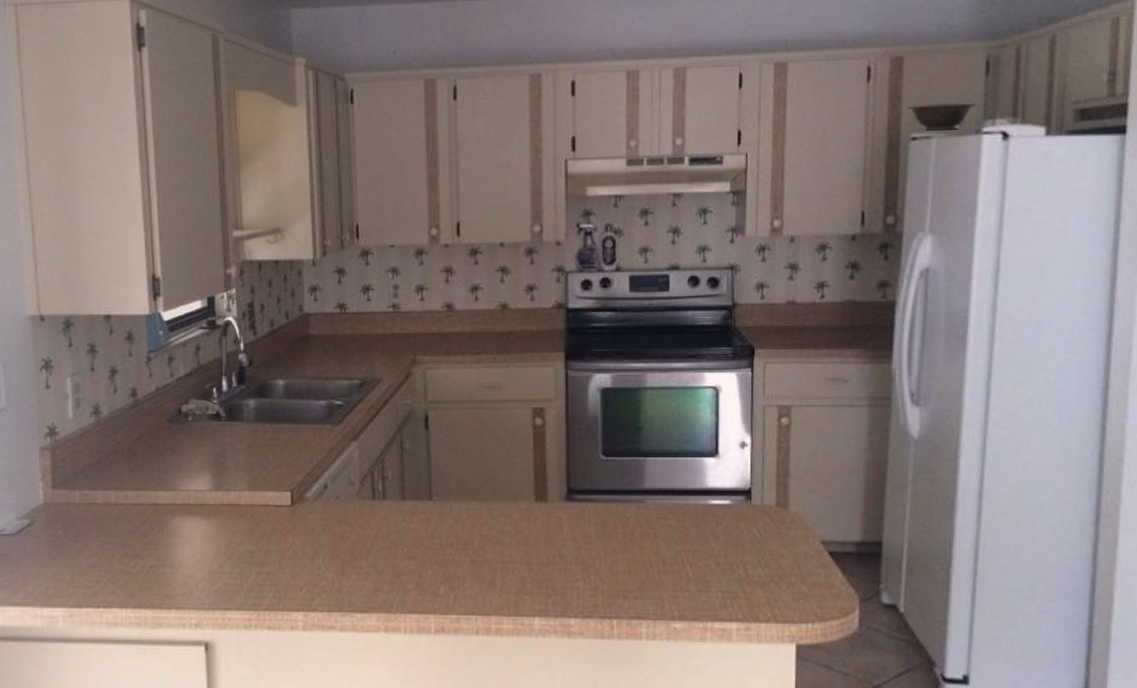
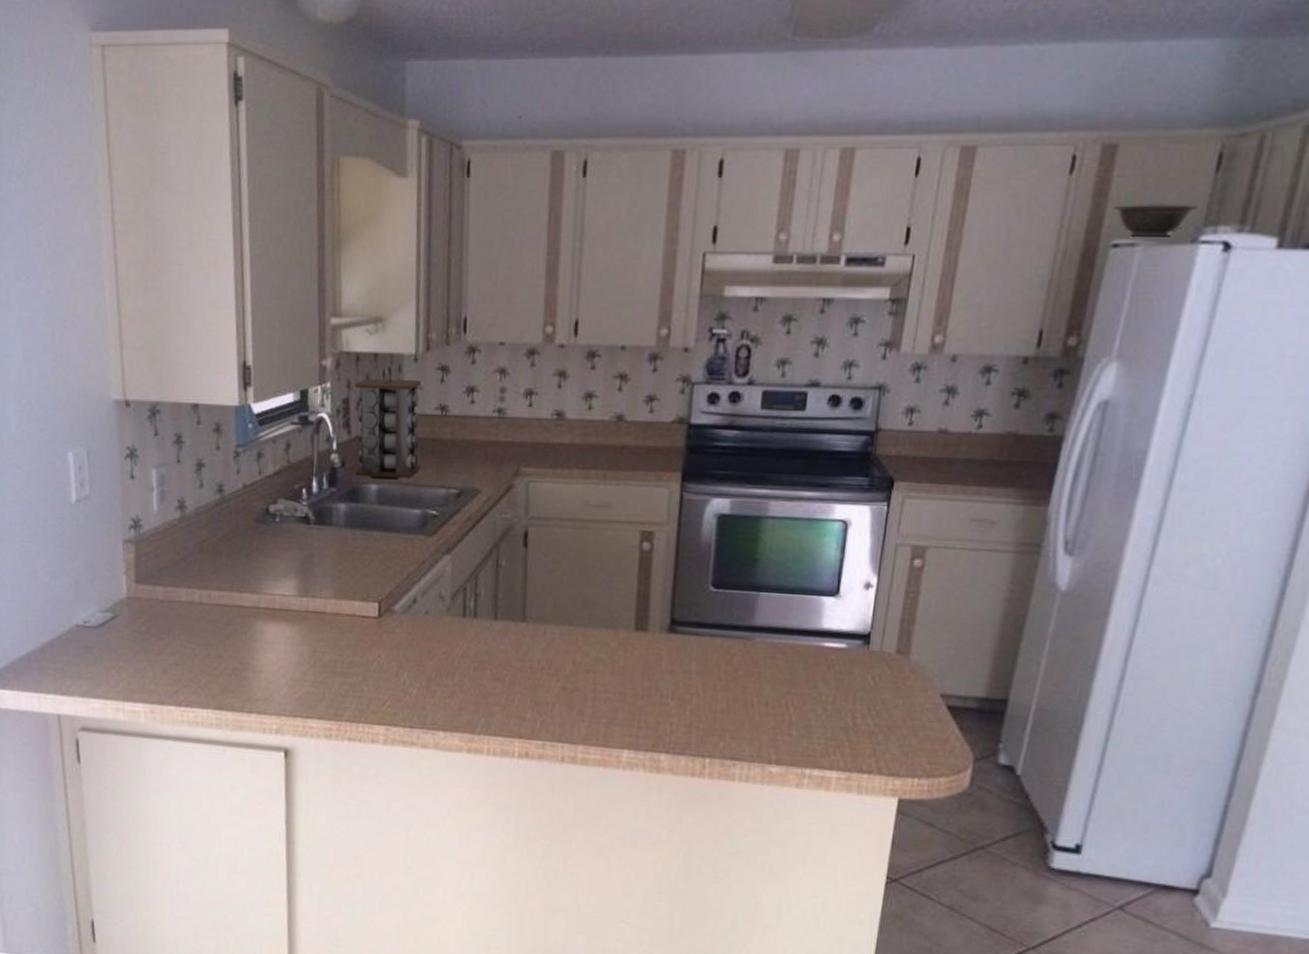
spice rack: none [258,270,323,375] -> present [355,365,422,479]

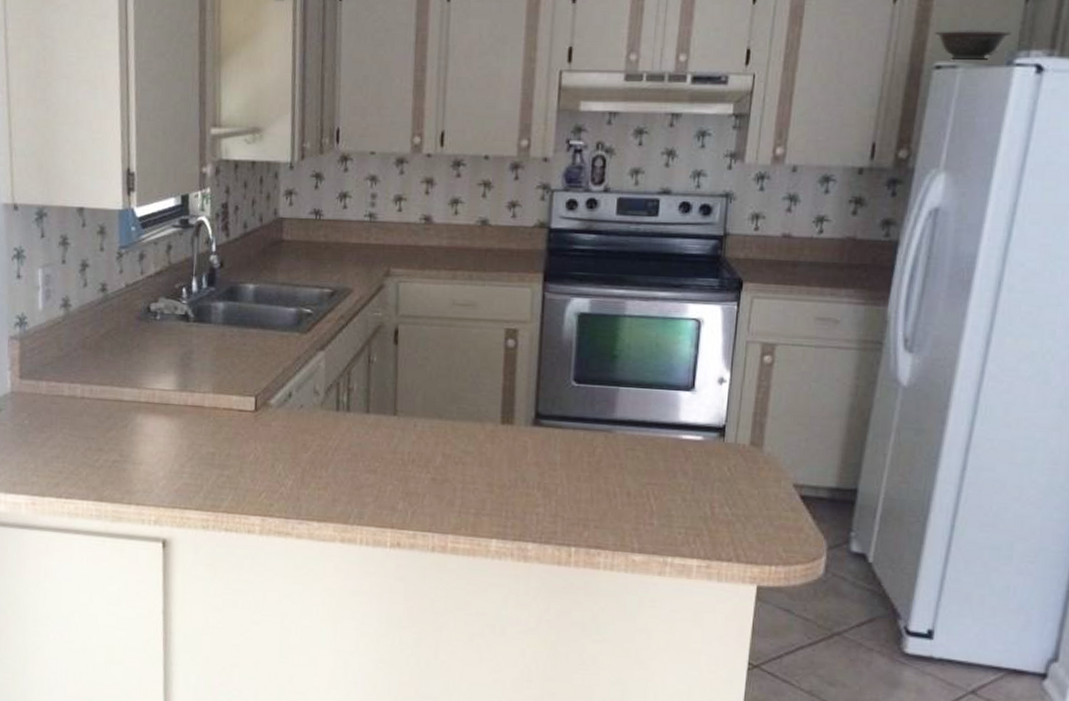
spice rack: present [355,365,422,479] -> none [233,172,297,280]

